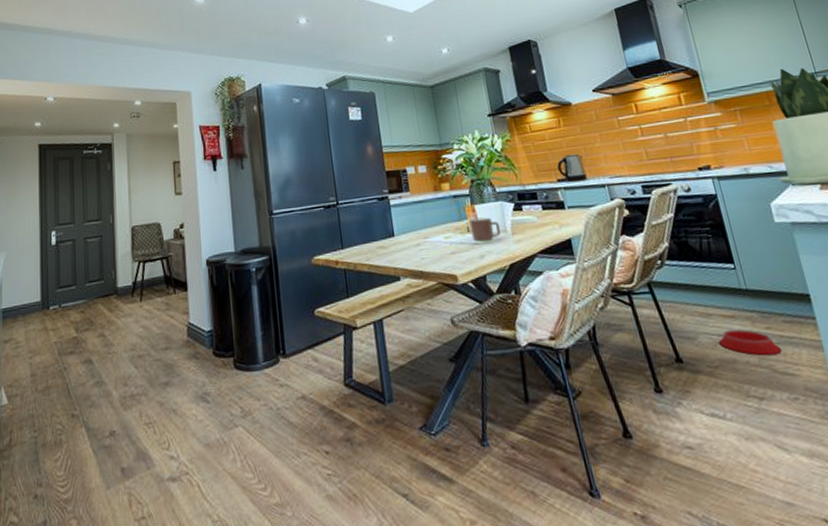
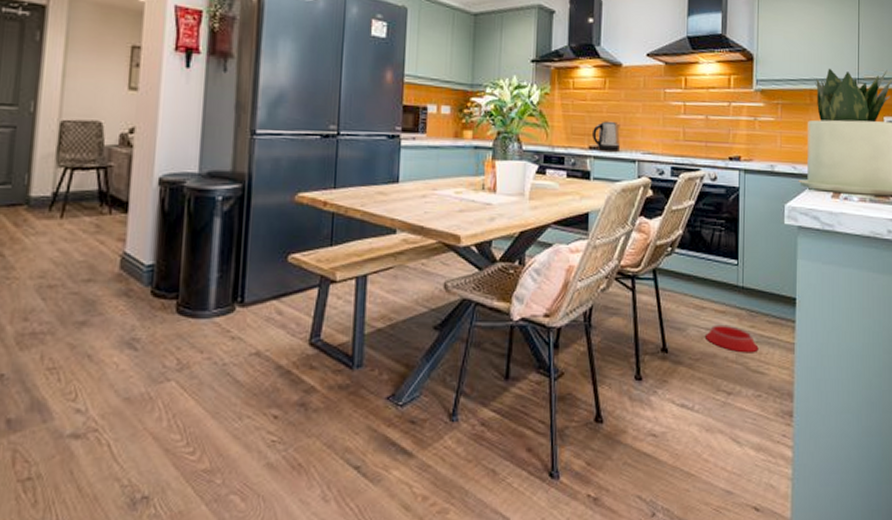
mug: present [469,217,502,243] -> none [485,175,519,204]

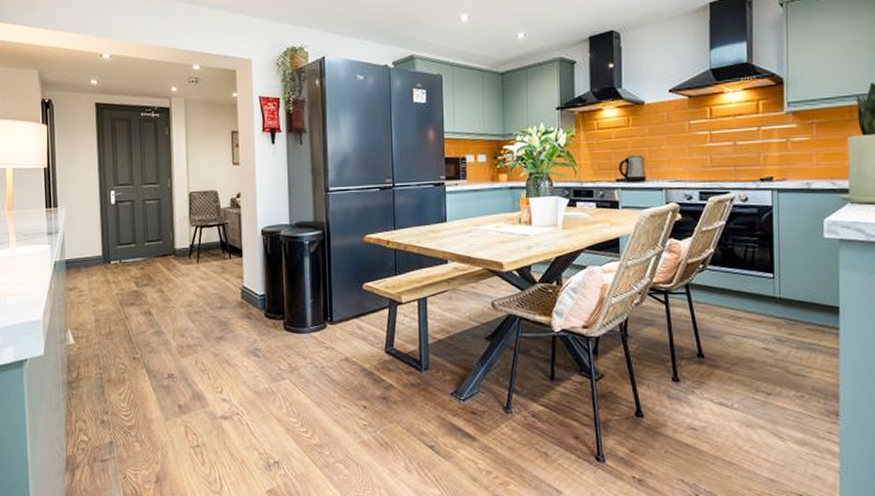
pet bowl: present [706,324,759,353] -> none [742,332,799,358]

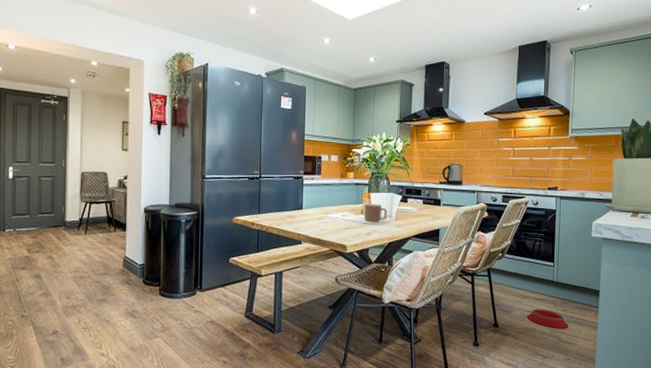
mug: none [522,210,552,235] -> present [364,203,388,224]
pet bowl: none [742,332,799,358] -> present [527,308,569,329]

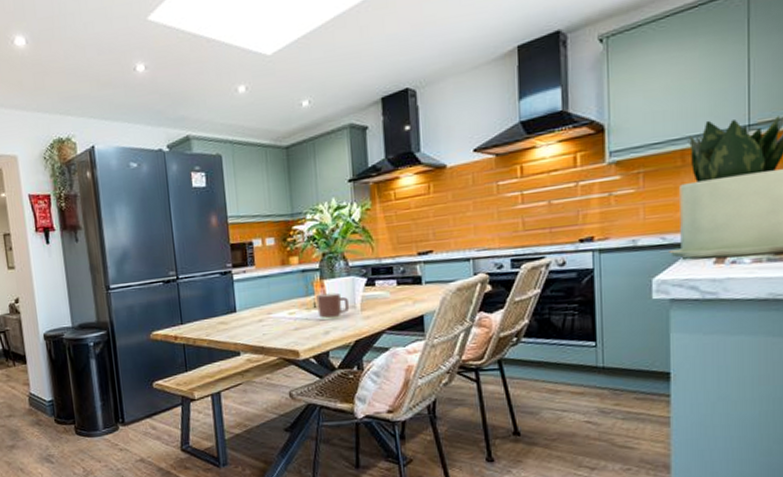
kettle: present [442,163,464,186] -> none [420,224,453,256]
pet bowl: present [527,308,569,329] -> none [562,405,626,431]

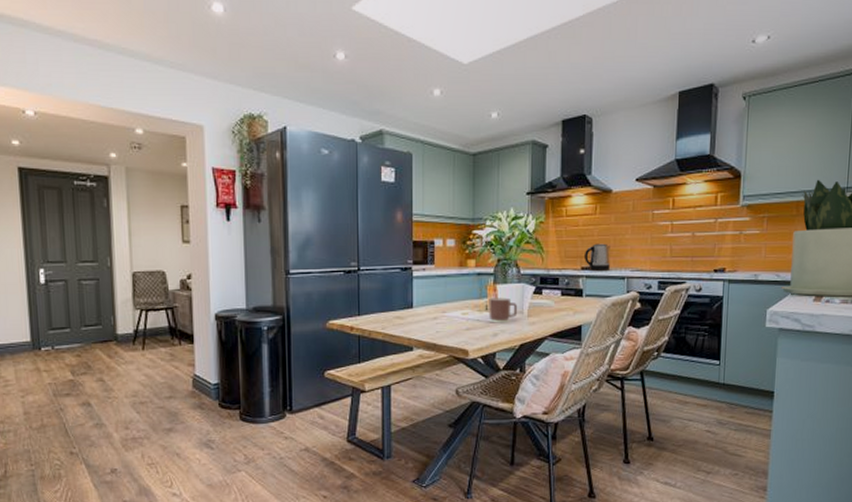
kettle: none [420,224,453,256] -> present [585,243,611,272]

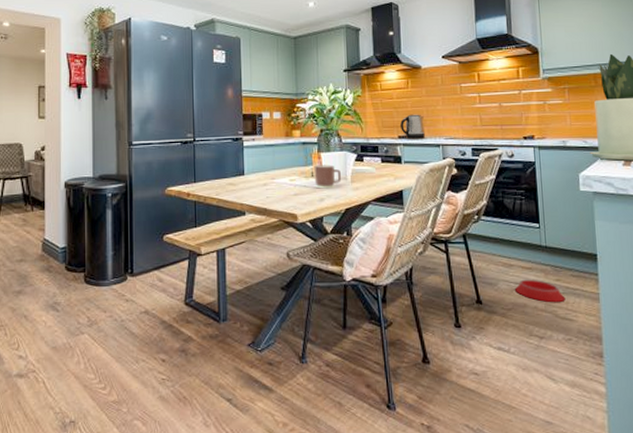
pet bowl: none [688,416,737,440] -> present [515,279,565,303]

